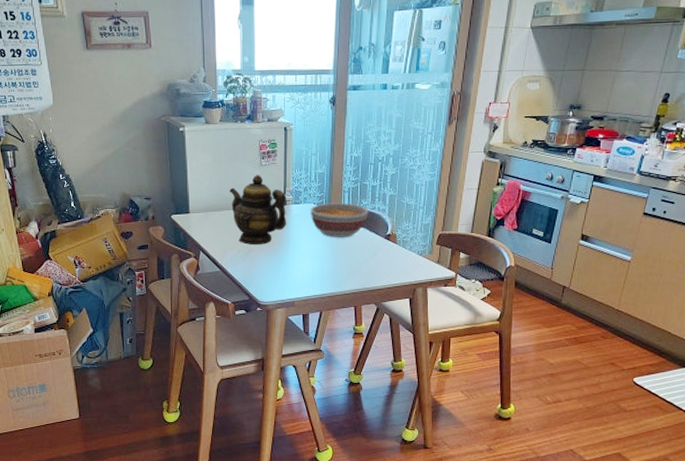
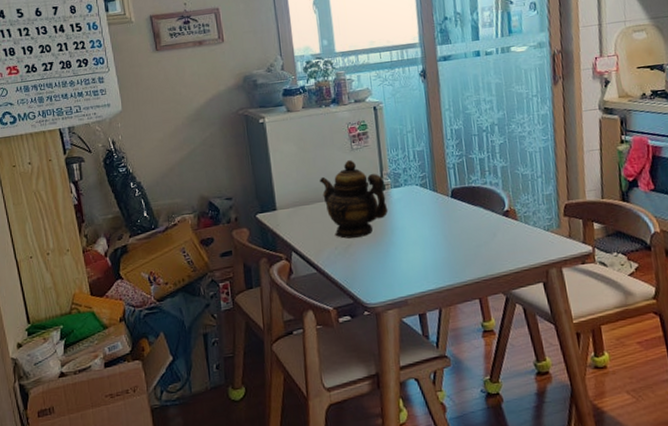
bowl: present [310,203,369,238] -> none [412,180,480,221]

